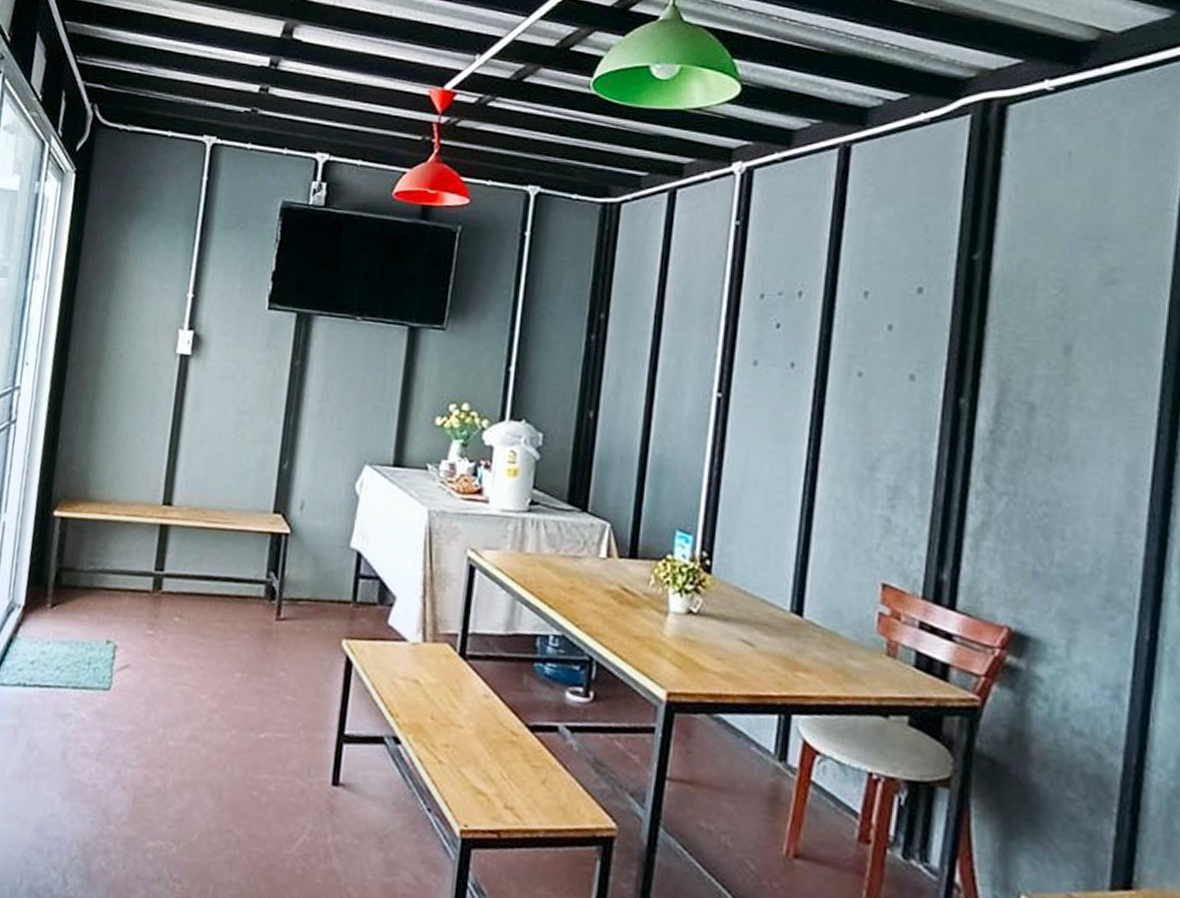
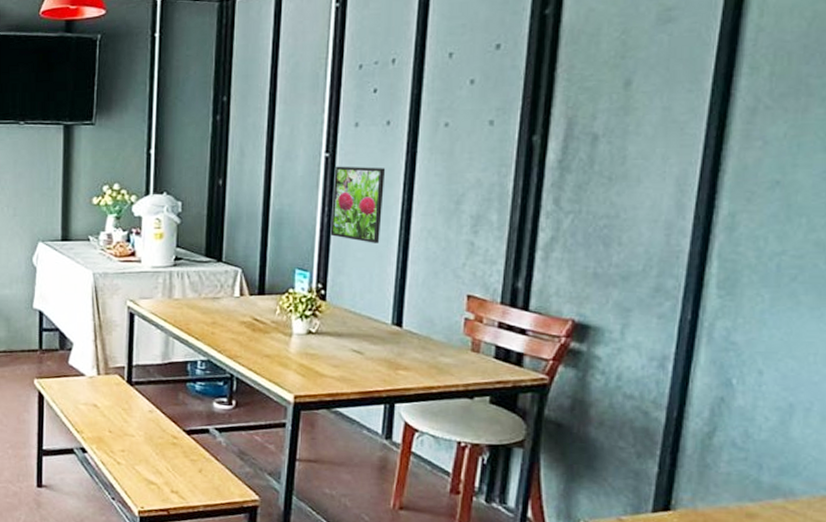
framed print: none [719,409,788,509] -> present [330,166,386,243]

